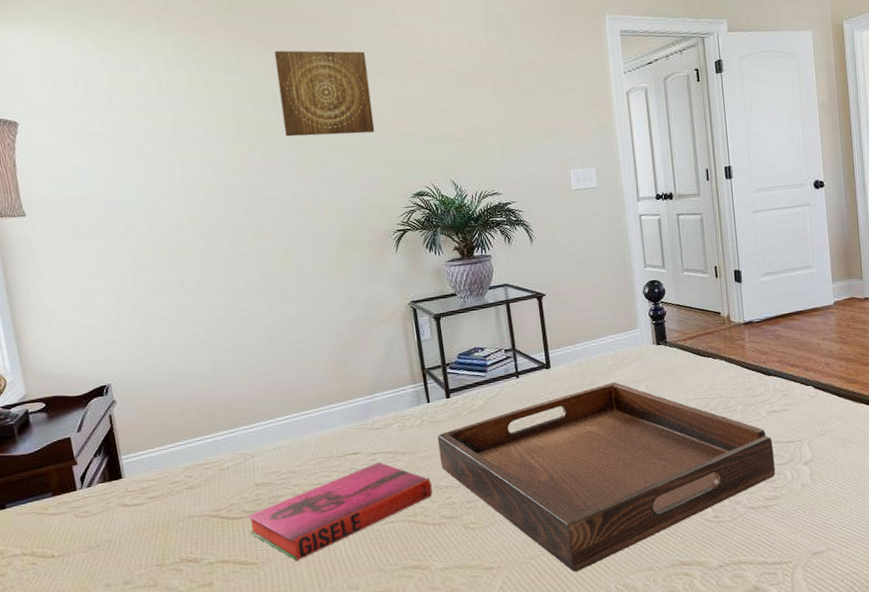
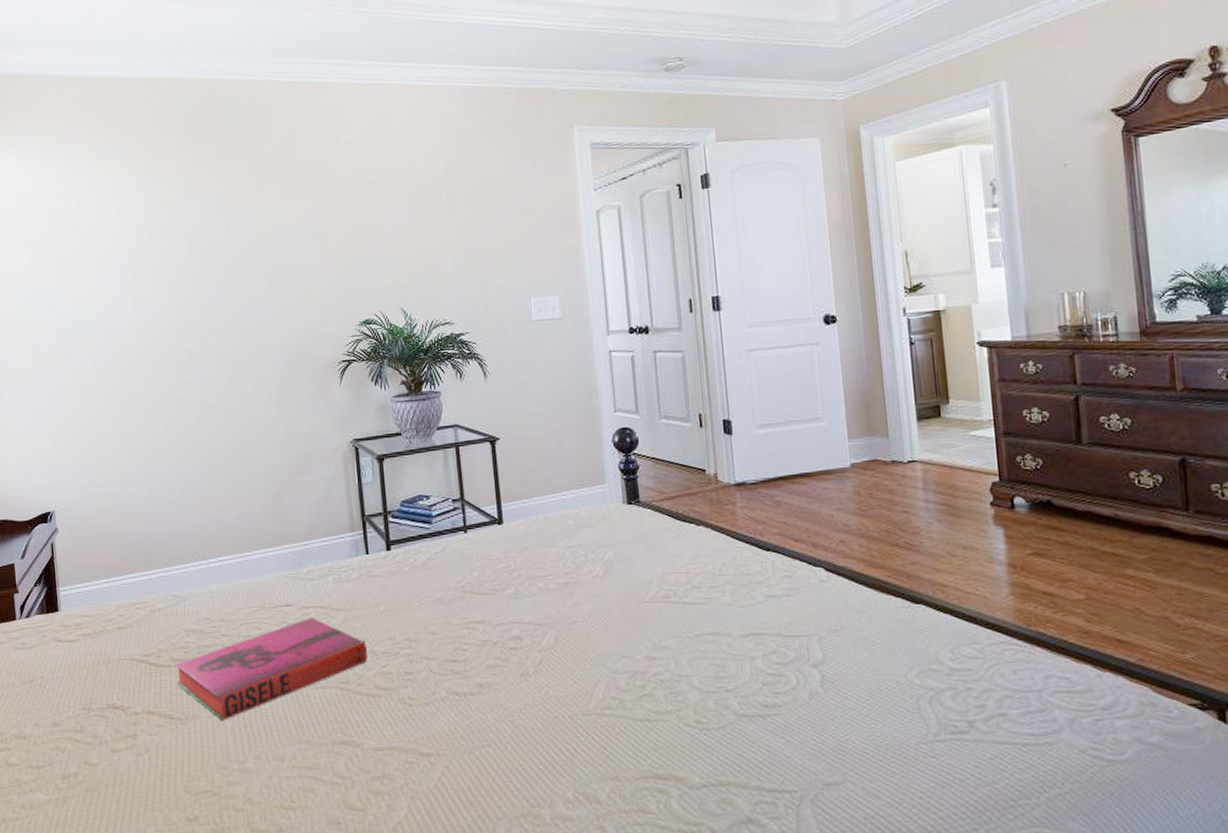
wall art: present [274,50,375,137] -> none [228,170,324,260]
serving tray: present [437,382,776,572] -> none [375,546,775,771]

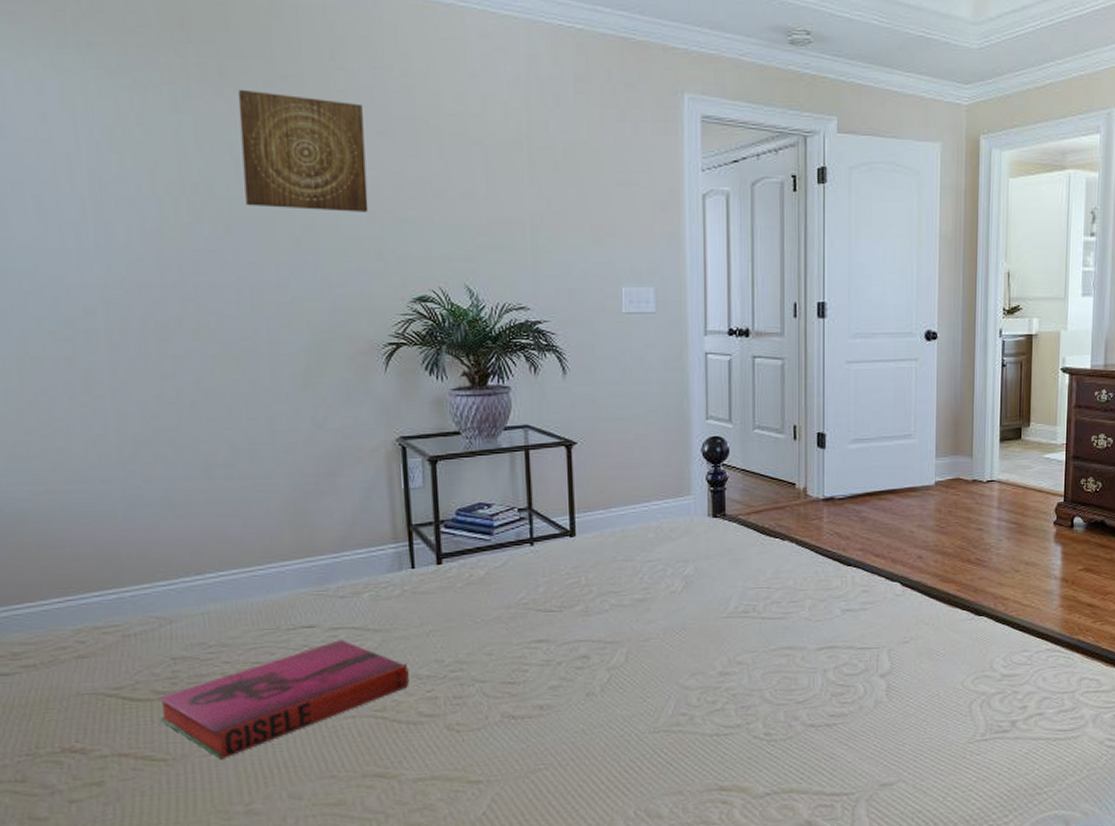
wall art: none [228,170,324,260] -> present [237,89,369,212]

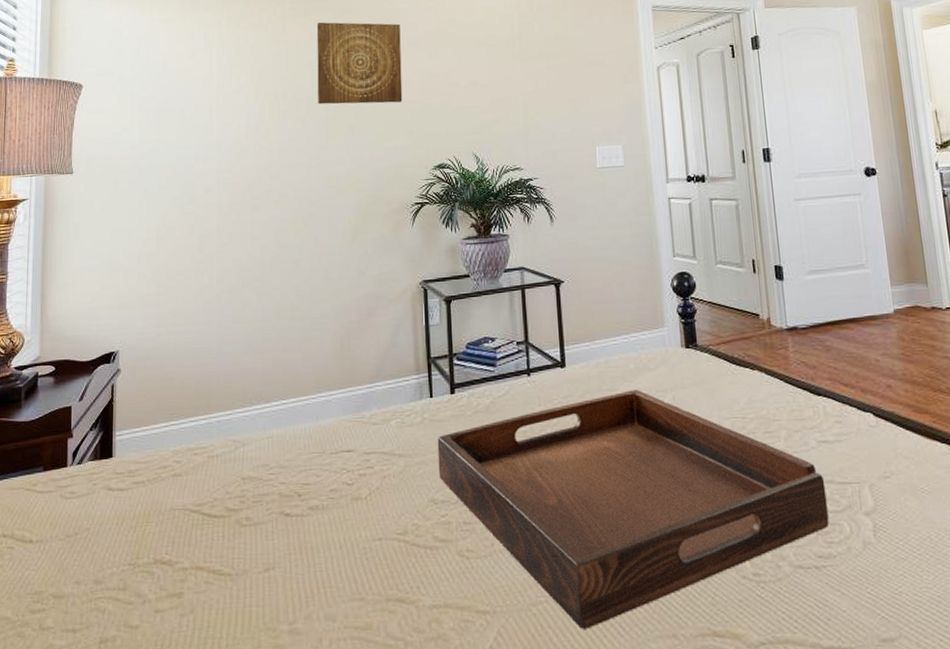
hardback book: present [158,640,409,760] -> none [230,464,427,577]
serving tray: none [421,560,845,792] -> present [437,390,829,629]

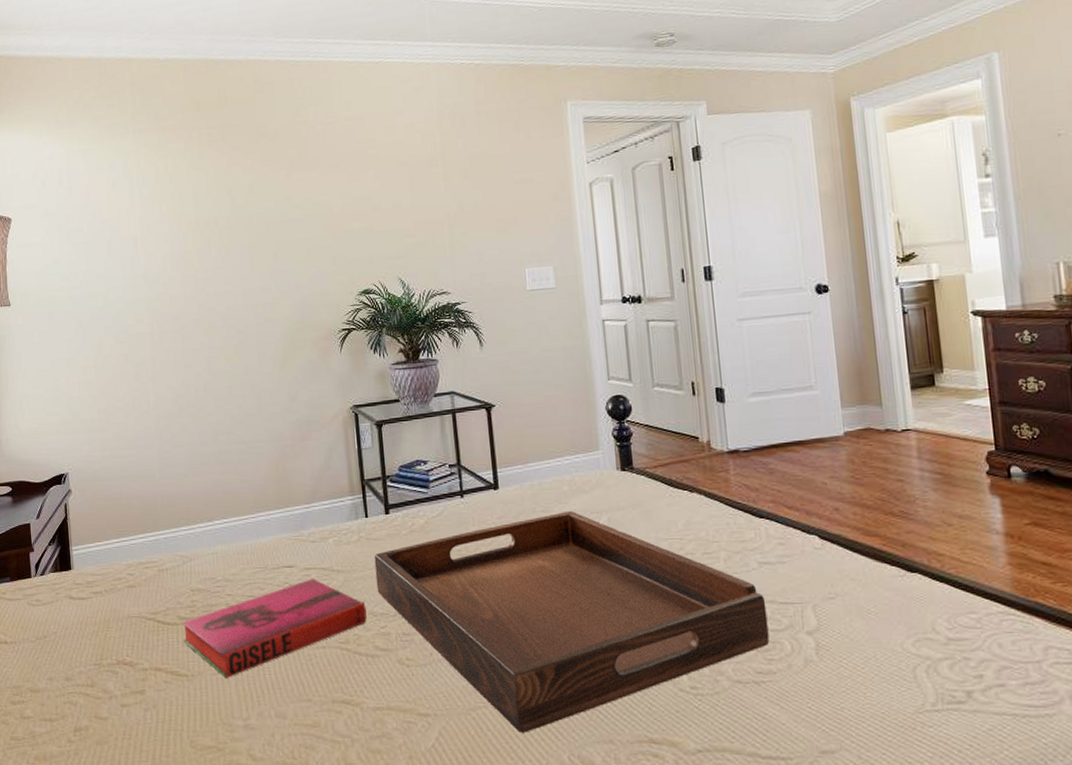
hardback book: none [230,464,427,577] -> present [182,579,367,679]
wall art: present [316,22,403,105] -> none [234,146,325,232]

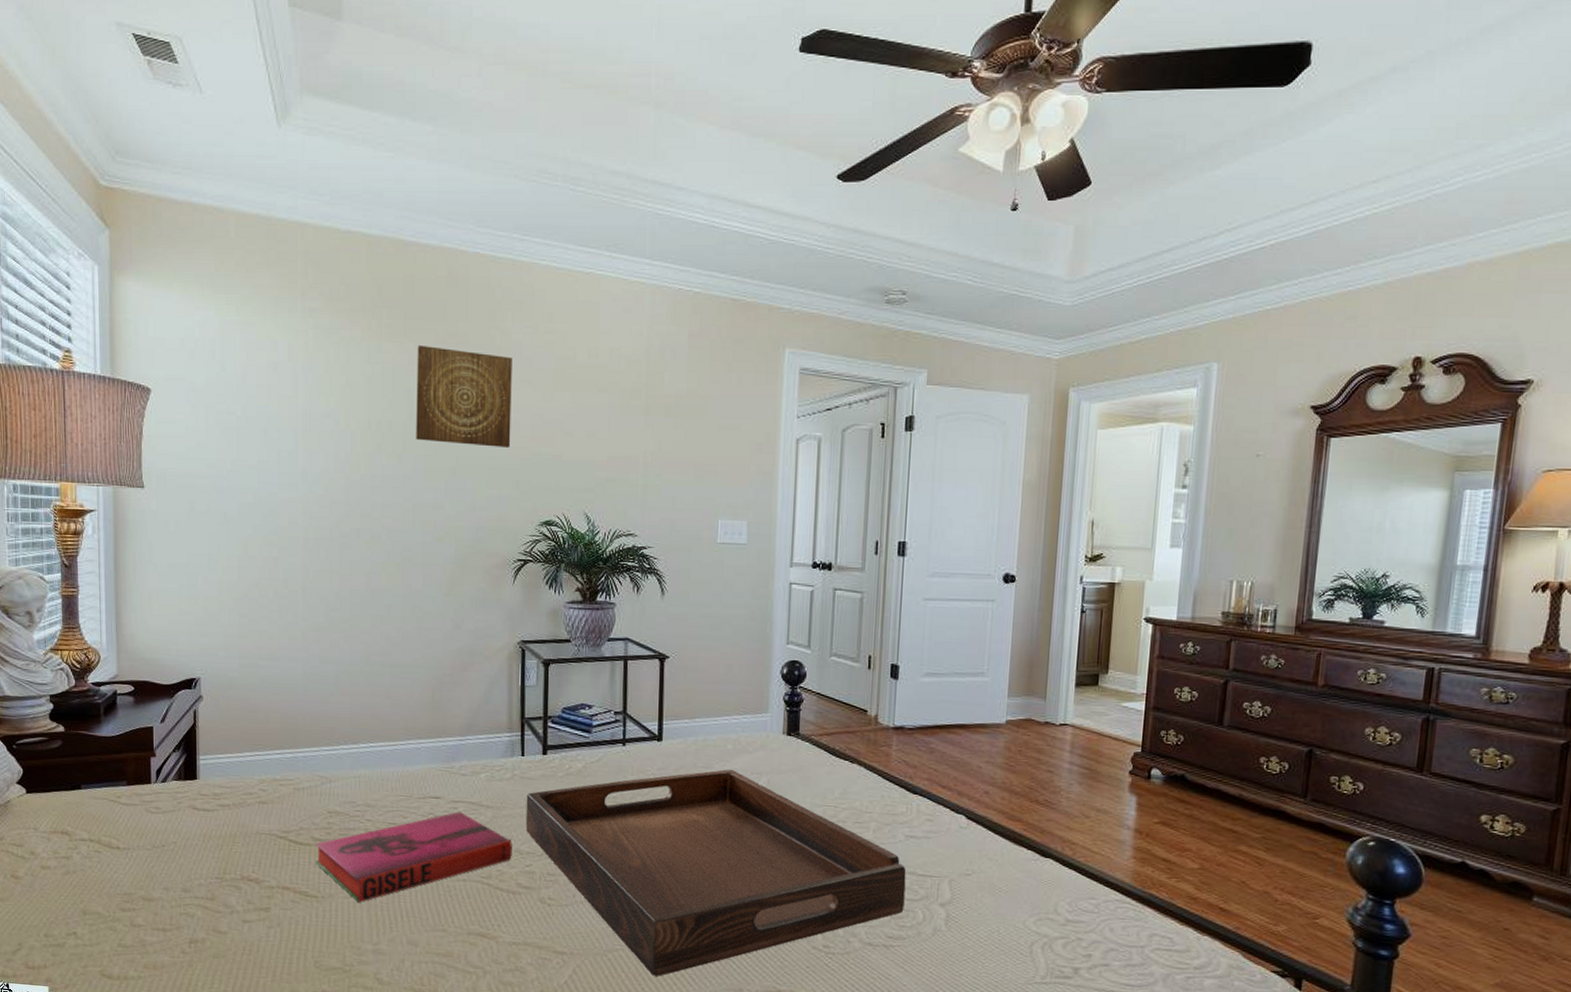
wall art: none [234,146,325,232] -> present [416,345,512,448]

